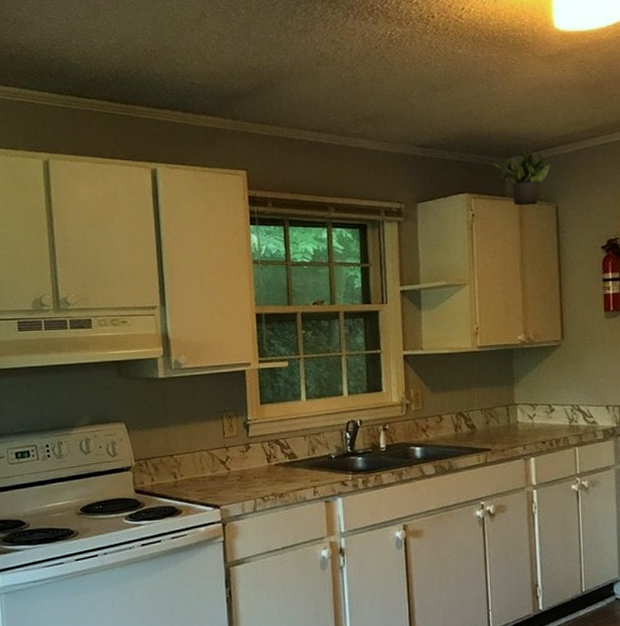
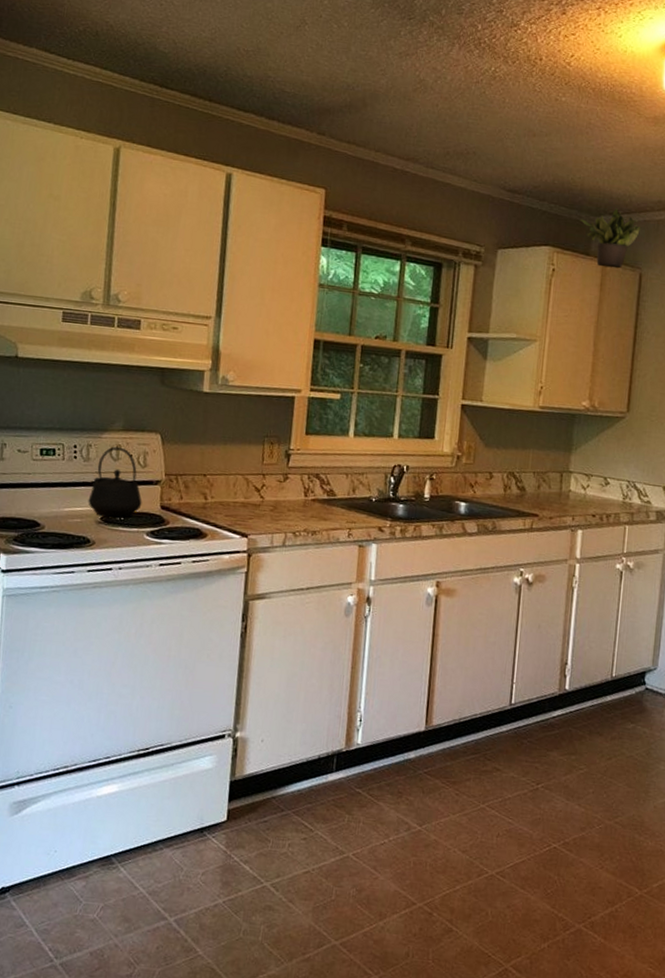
kettle: none [66,440,117,507] -> present [88,446,142,518]

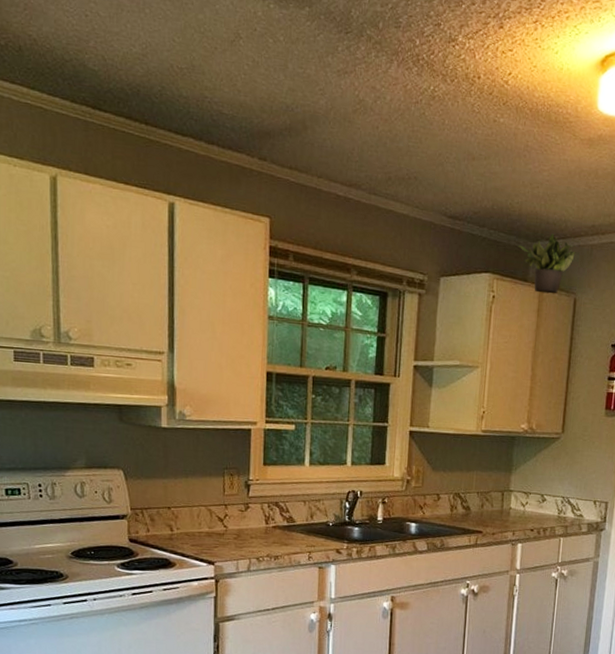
kettle: present [88,446,142,518] -> none [57,484,111,552]

